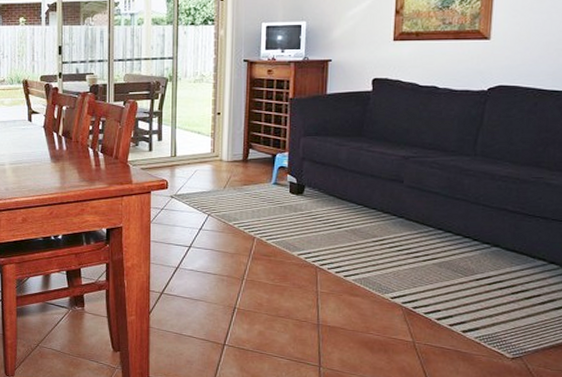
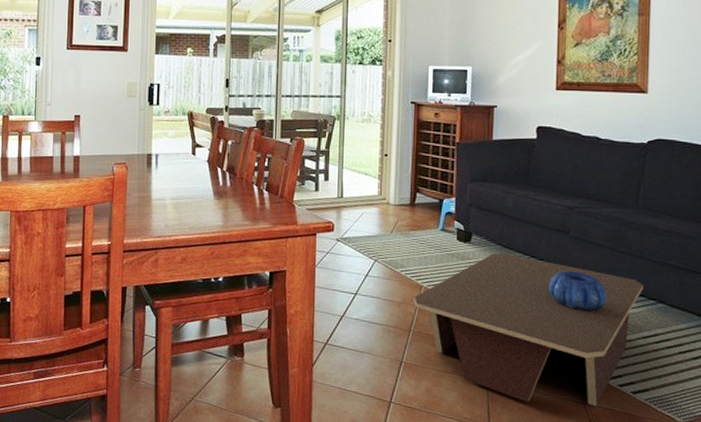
coffee table: none [246,204,478,345] -> present [414,253,643,407]
decorative bowl: none [381,219,441,257] -> present [549,271,608,312]

